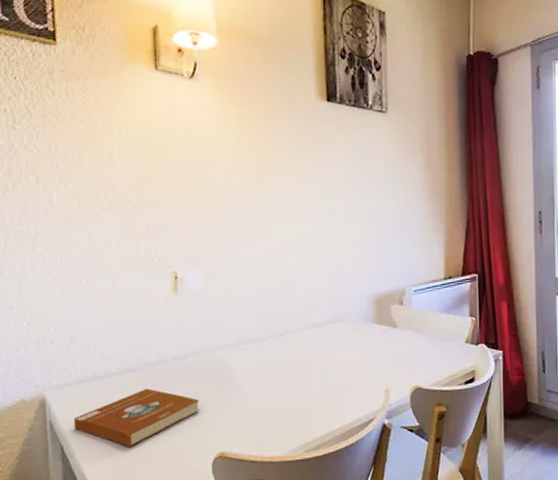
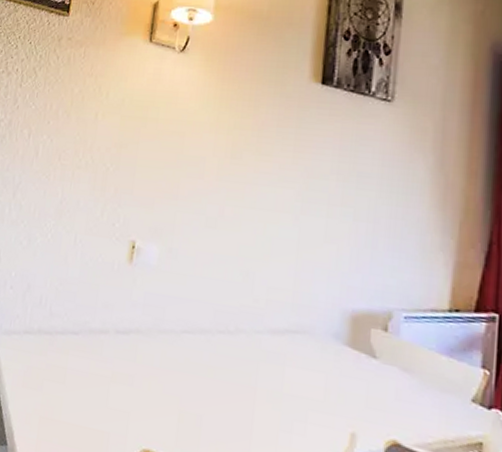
book: present [74,388,200,447] -> none [13,355,134,414]

